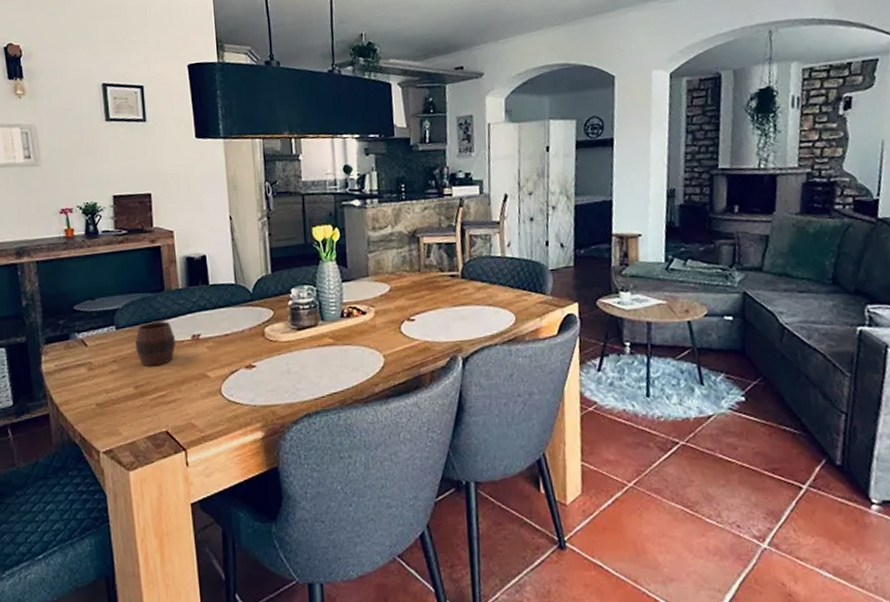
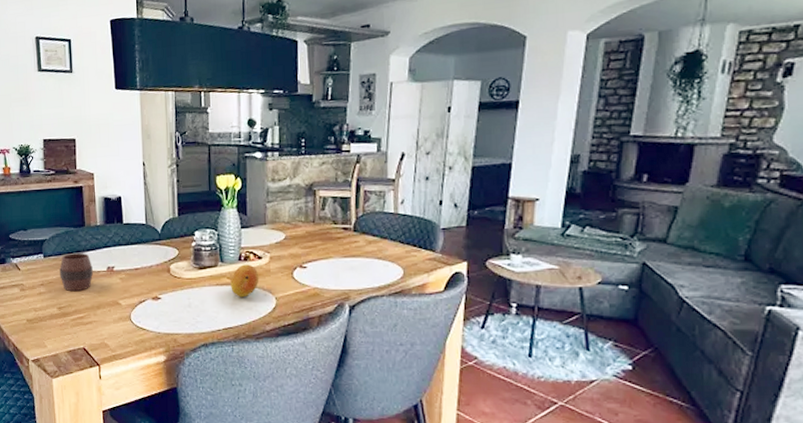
fruit: none [333,321,365,359] -> present [230,264,259,298]

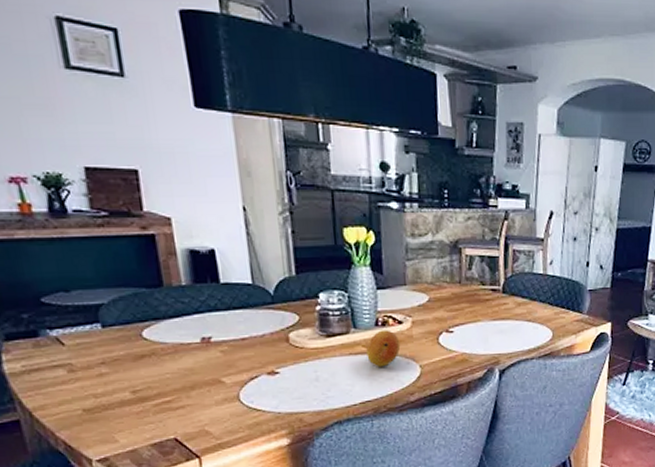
cup: present [59,253,93,291] -> none [128,321,181,370]

